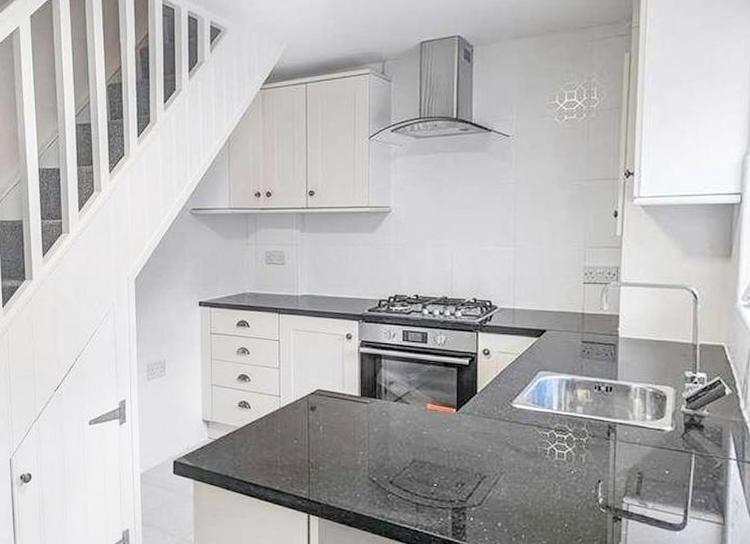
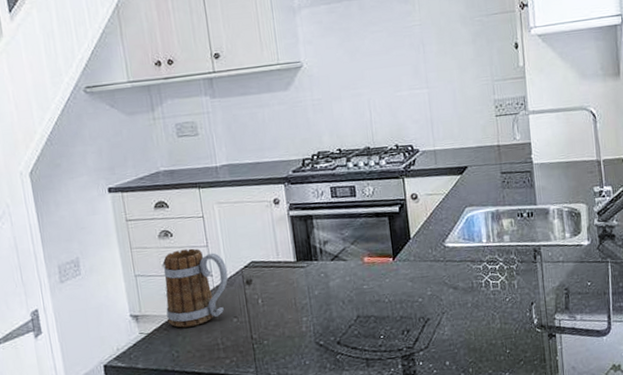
mug: none [235,367,295,441] -> present [163,248,228,328]

